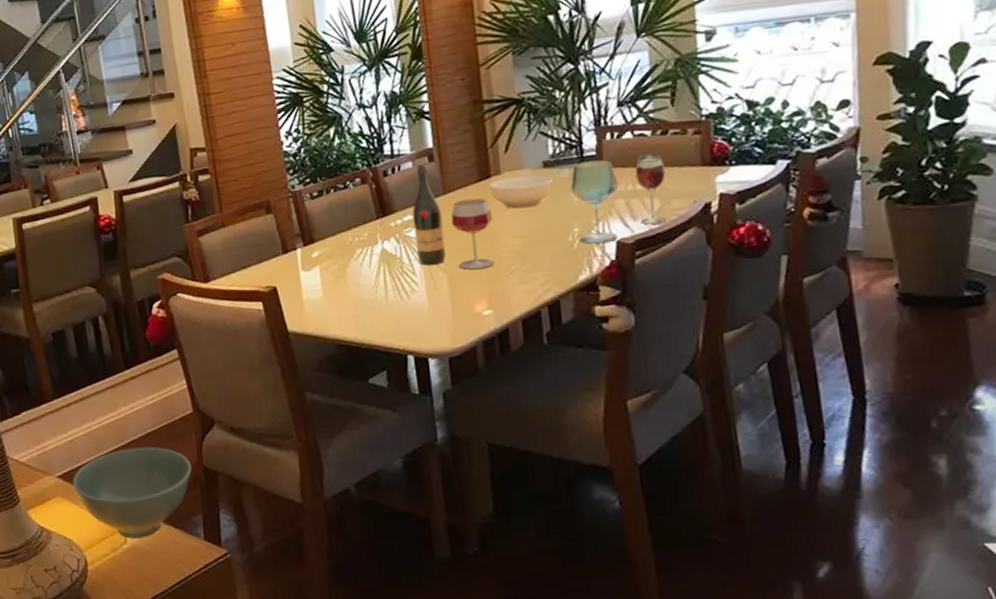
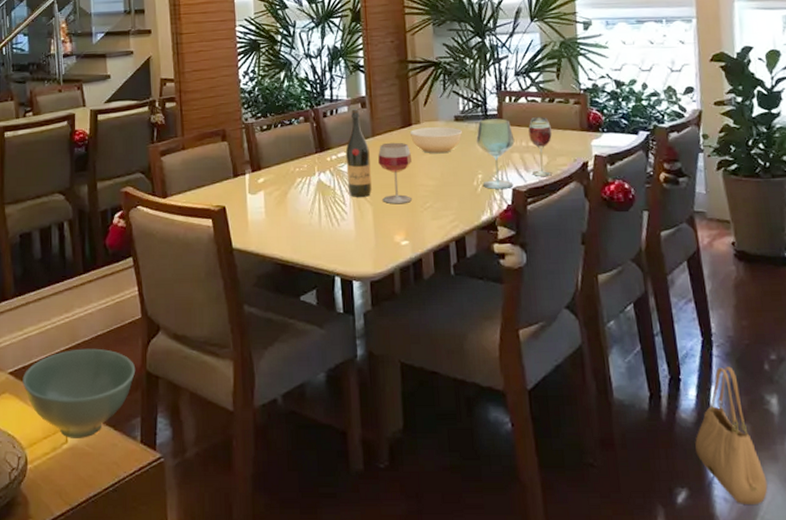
handbag: none [841,427,930,576] -> present [695,366,768,504]

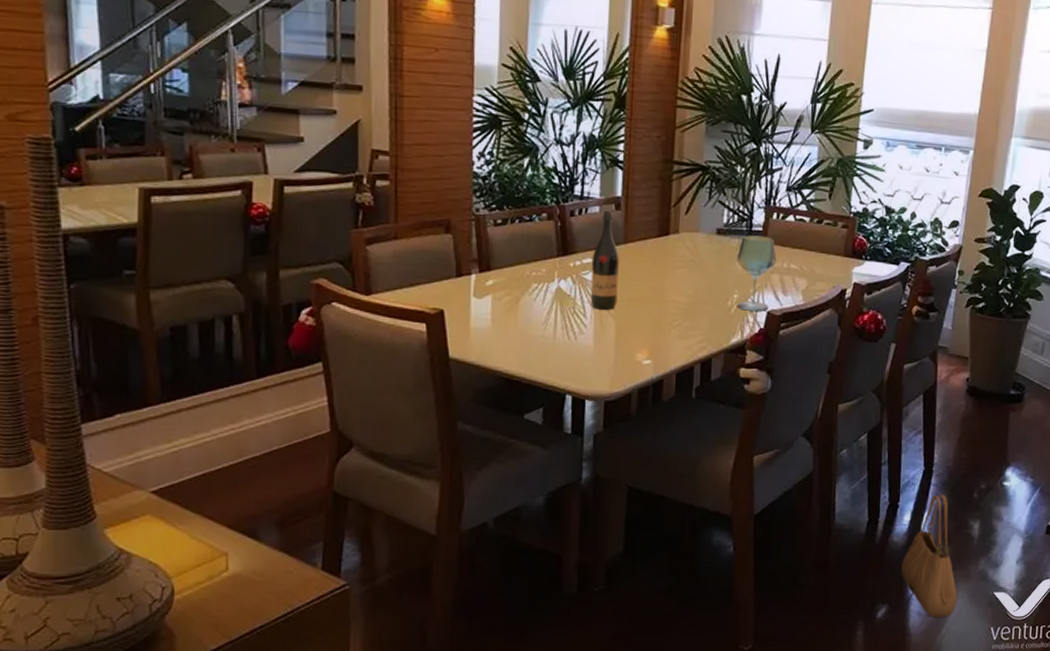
bowl: present [22,348,136,438] -> none [170,465,320,566]
wineglass: present [378,142,413,204] -> none [627,251,665,321]
bowl: present [409,127,463,154] -> none [666,238,724,269]
wineglass: present [528,117,552,176] -> none [790,238,815,301]

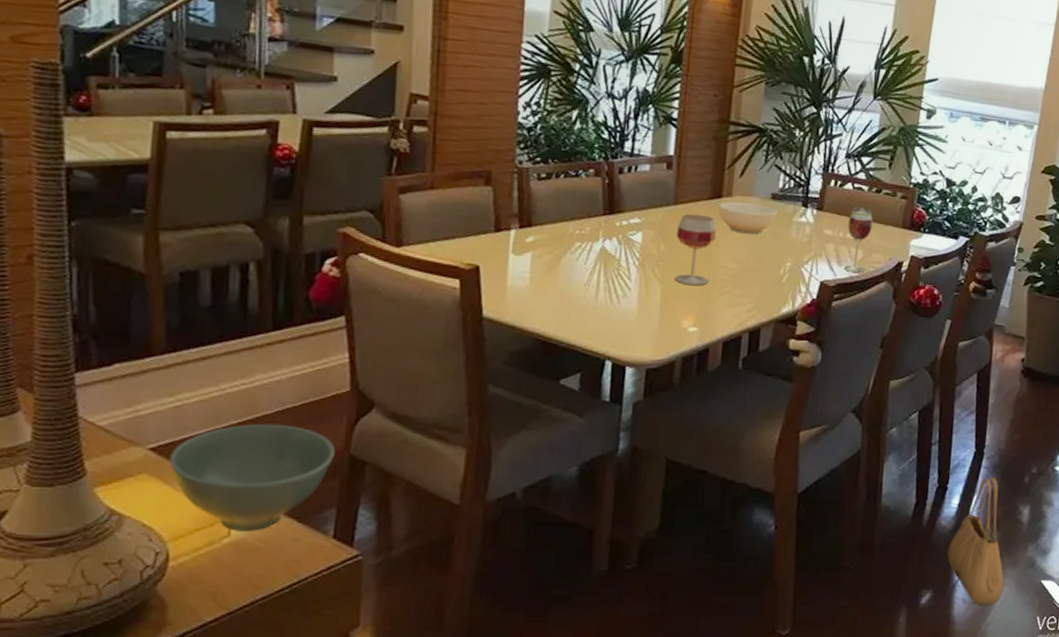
bowl: none [170,465,320,566] -> present [169,423,336,531]
wine bottle: present [590,209,619,310] -> none [635,167,669,273]
wineglass: none [627,251,665,321] -> present [674,213,716,286]
bowl: none [666,238,724,269] -> present [718,201,779,234]
wine glass: present [736,235,777,311] -> none [789,201,833,281]
wineglass: none [790,238,815,301] -> present [844,207,873,273]

